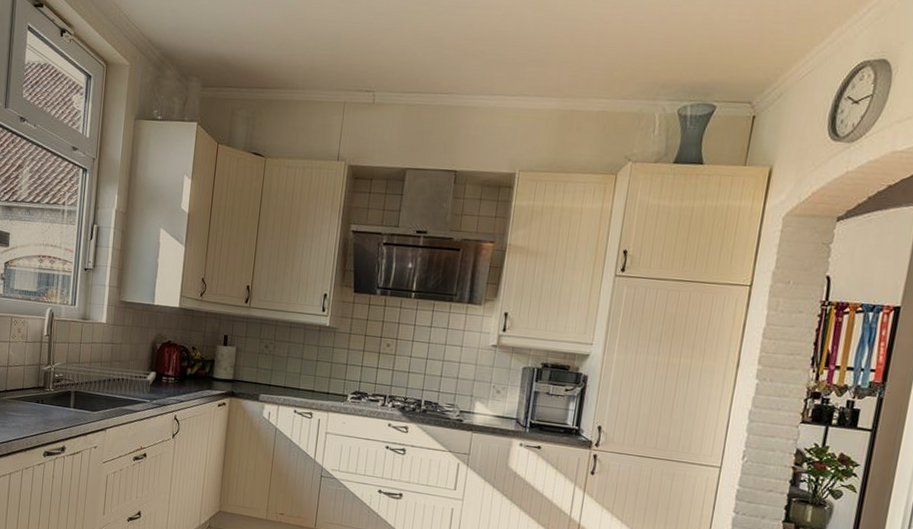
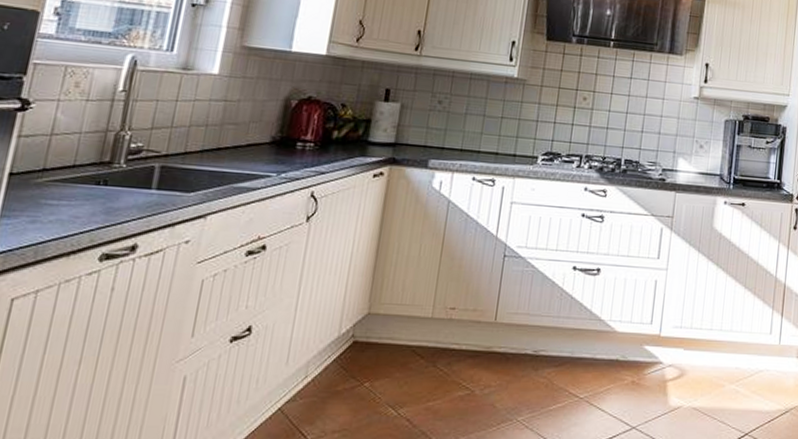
dish rack: present [40,362,156,398] -> none [105,126,288,170]

